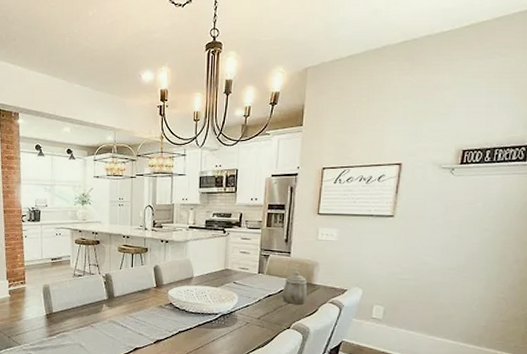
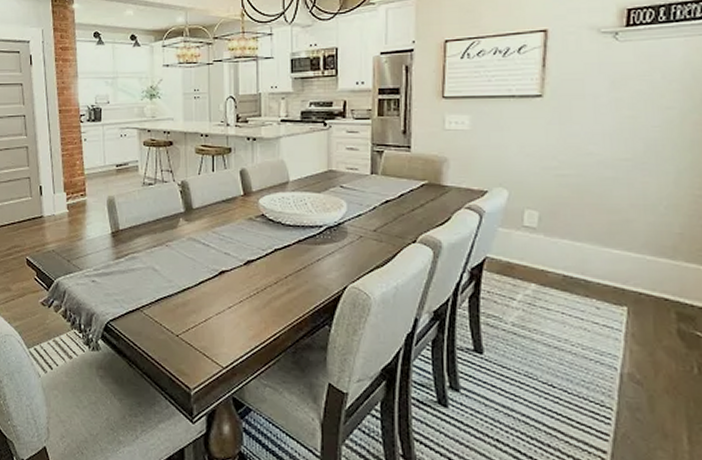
teapot: present [282,271,308,306] -> none [403,170,436,213]

